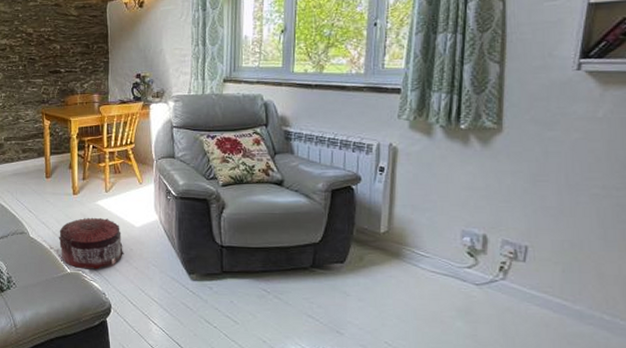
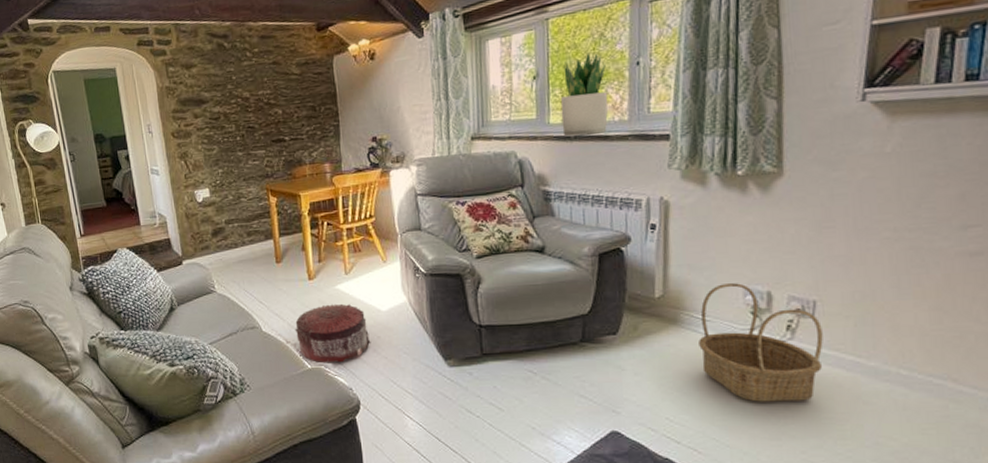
planter: none [304,12,347,85] -> present [560,53,609,137]
basket: none [418,225,533,337] -> present [699,283,823,402]

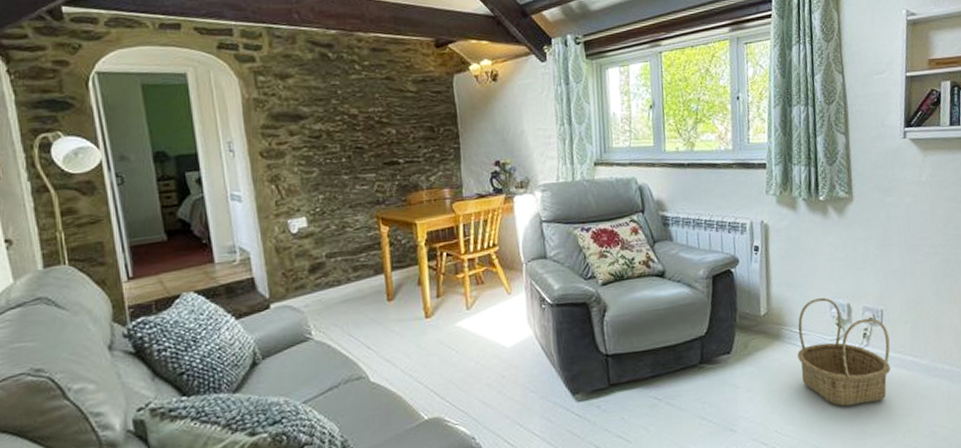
pouf: present [295,303,371,364] -> none [409,342,496,413]
planter: present [560,53,609,137] -> none [674,86,716,164]

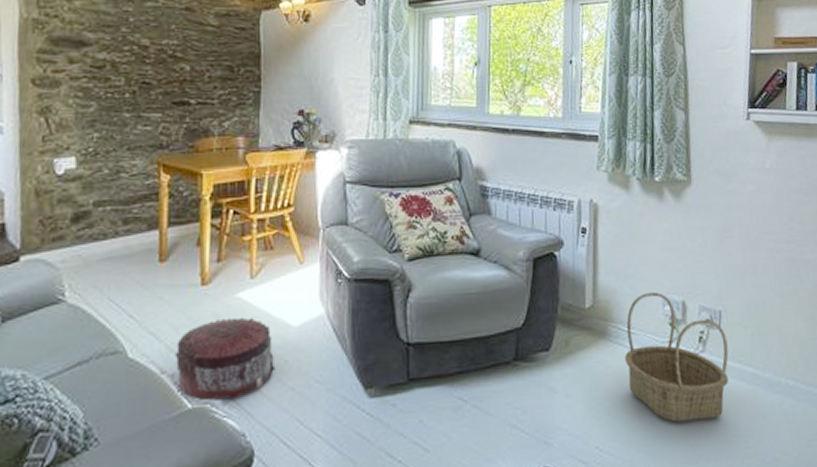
pouf: none [409,342,496,413] -> present [174,317,276,401]

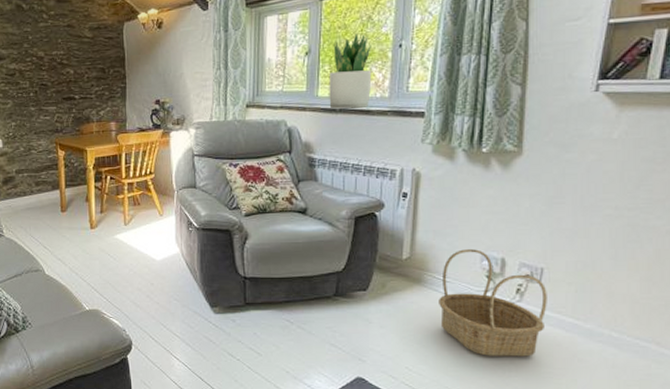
pouf: present [174,317,276,401] -> none [75,252,145,306]
planter: none [500,45,545,130] -> present [329,33,372,110]

